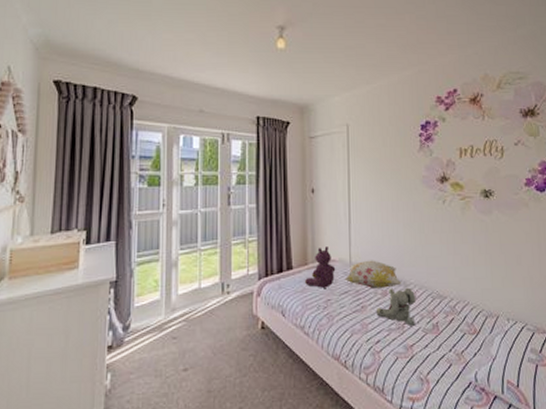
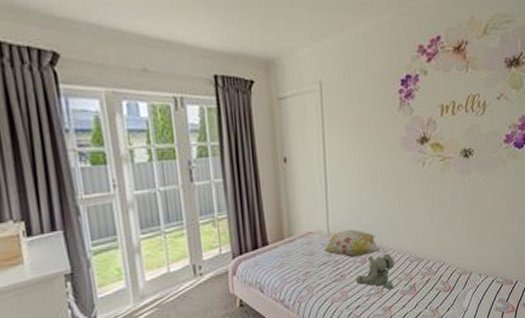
teddy bear: present [305,246,336,288] -> none [282,219,314,261]

